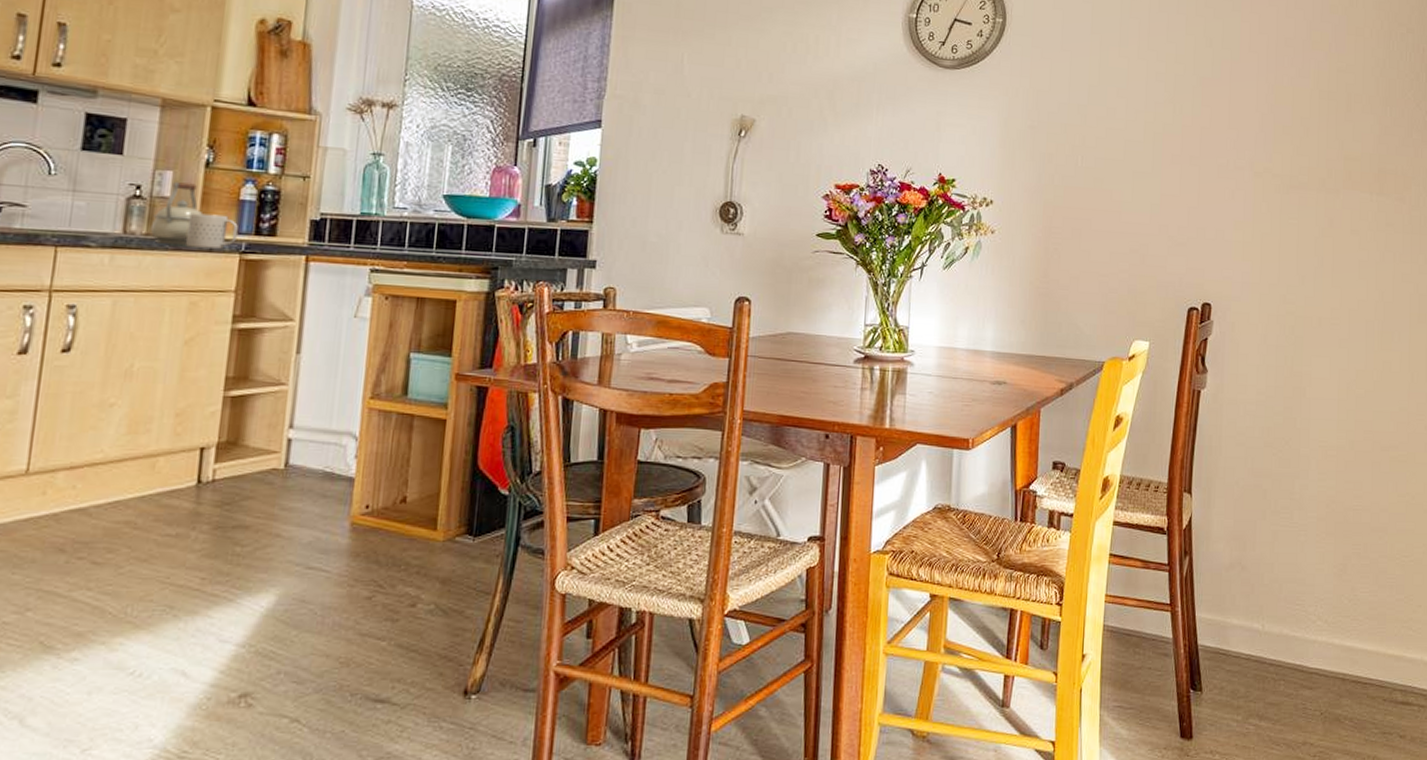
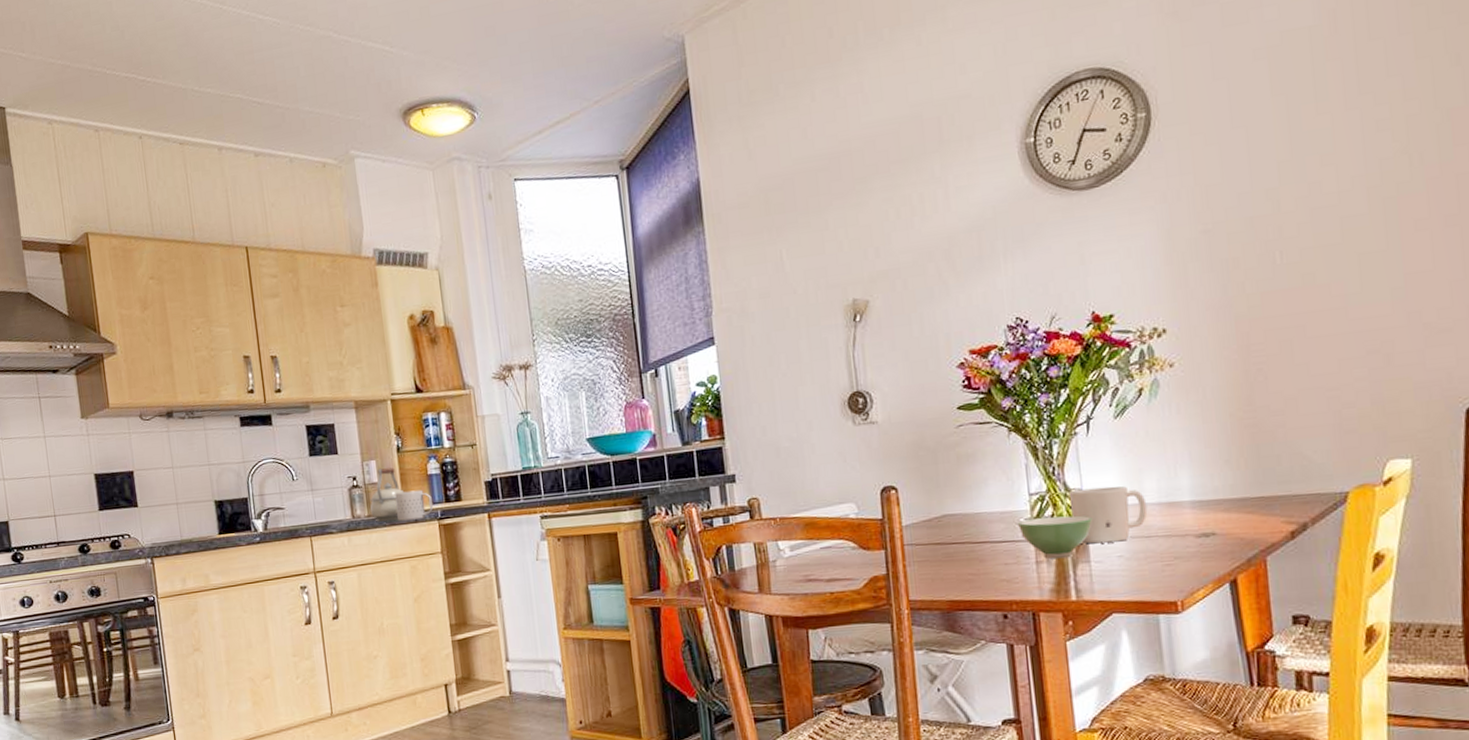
bowl: none [850,348,914,388] -> present [1017,515,1094,559]
mug: none [897,327,958,379] -> present [1068,486,1148,544]

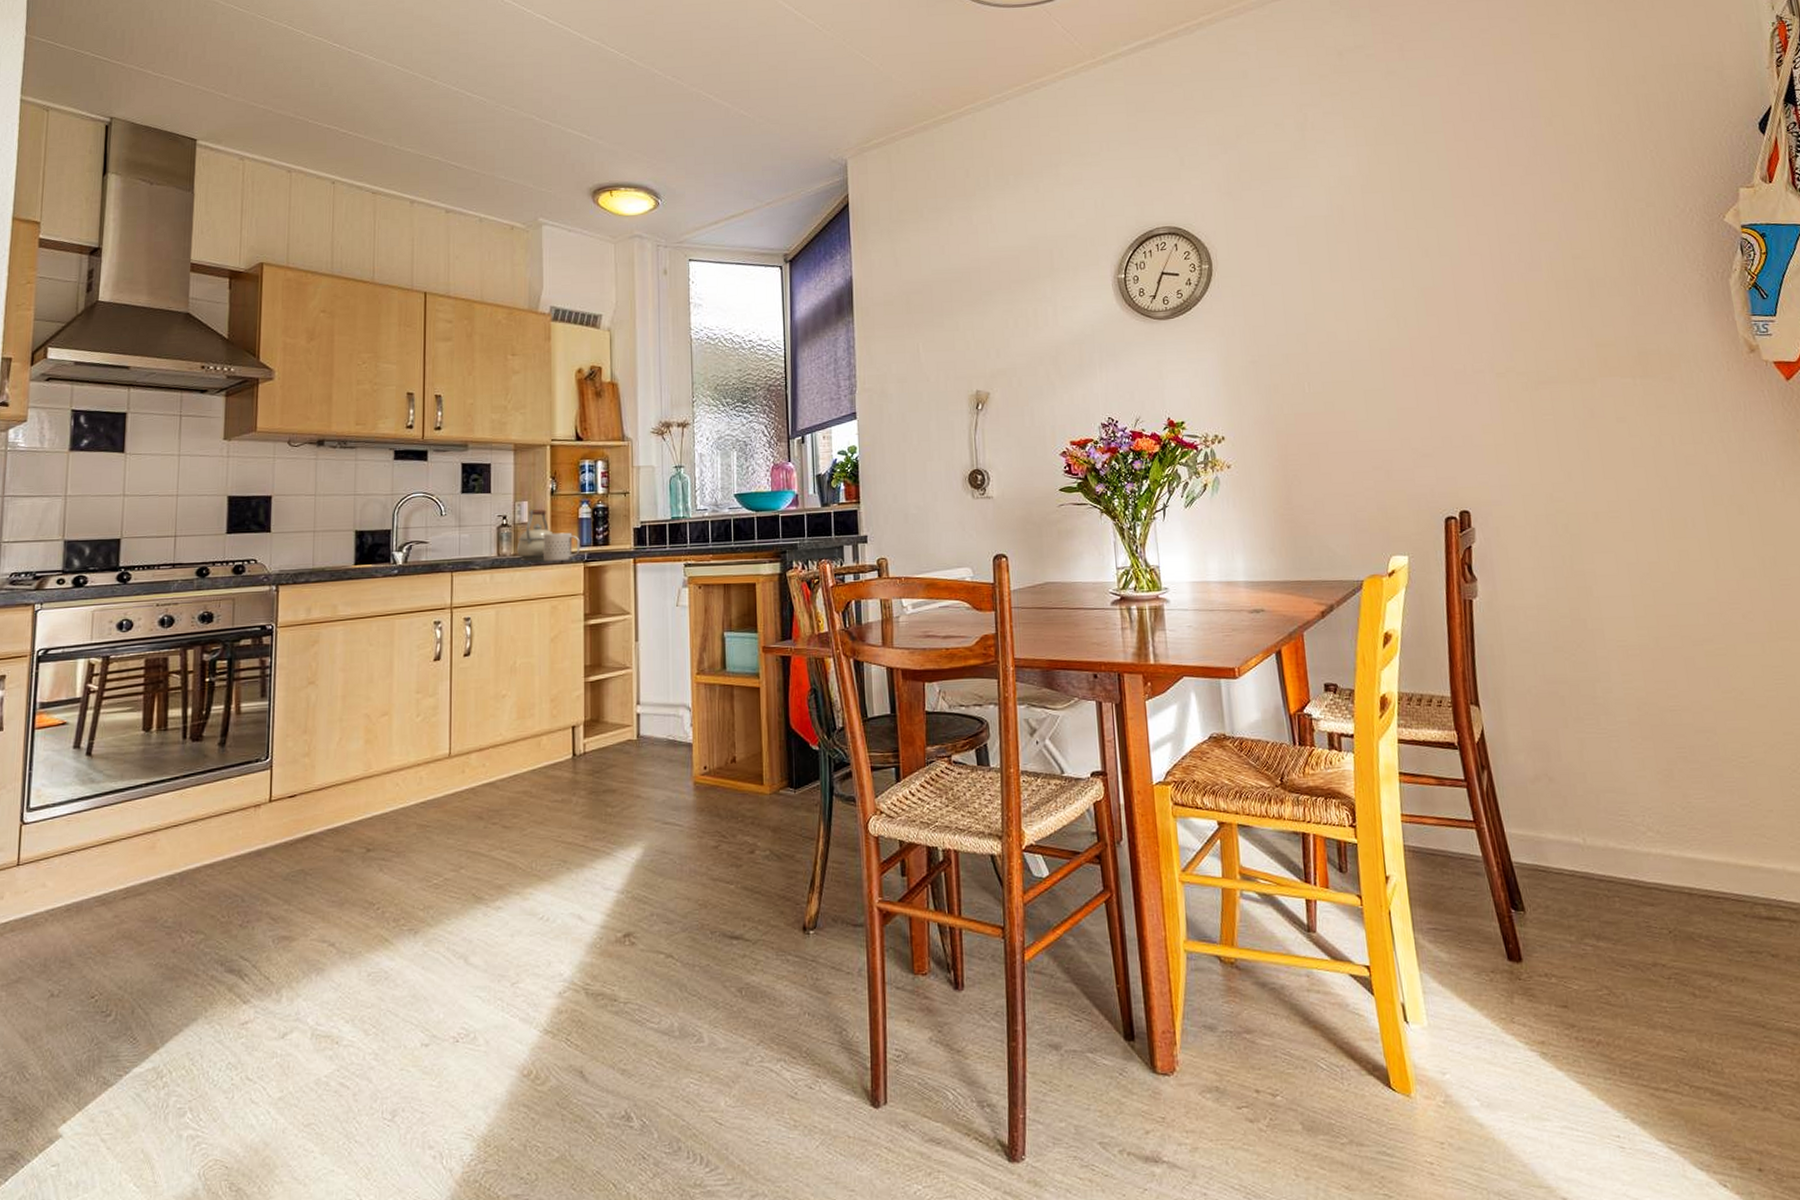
bowl: present [1017,515,1094,559] -> none [1106,589,1168,626]
mug: present [1068,486,1148,544] -> none [1148,565,1211,615]

